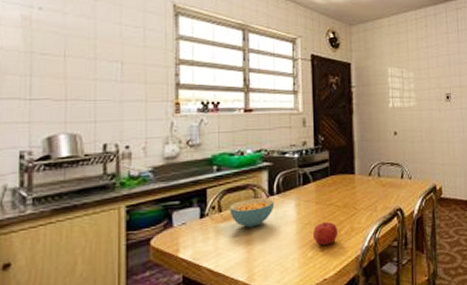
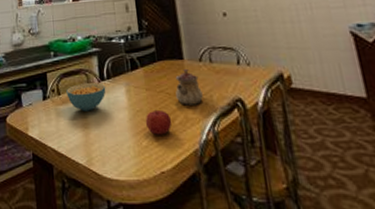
teapot: none [344,182,369,216] -> present [175,68,203,105]

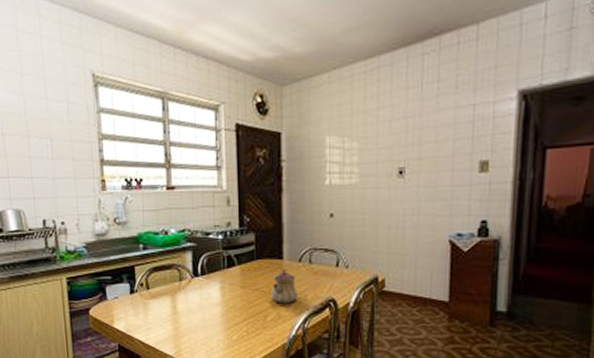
cereal bowl: present [66,83,106,112] -> none [156,279,199,306]
fruit: present [145,109,172,135] -> none [237,306,264,330]

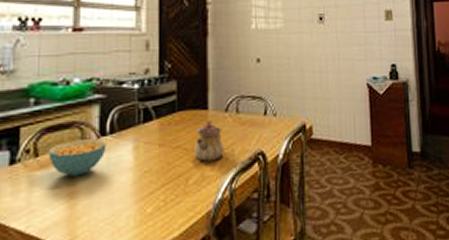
cereal bowl: none [156,279,199,306] -> present [48,139,107,177]

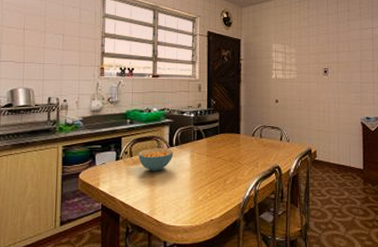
teapot: present [194,119,224,162] -> none [230,141,251,170]

